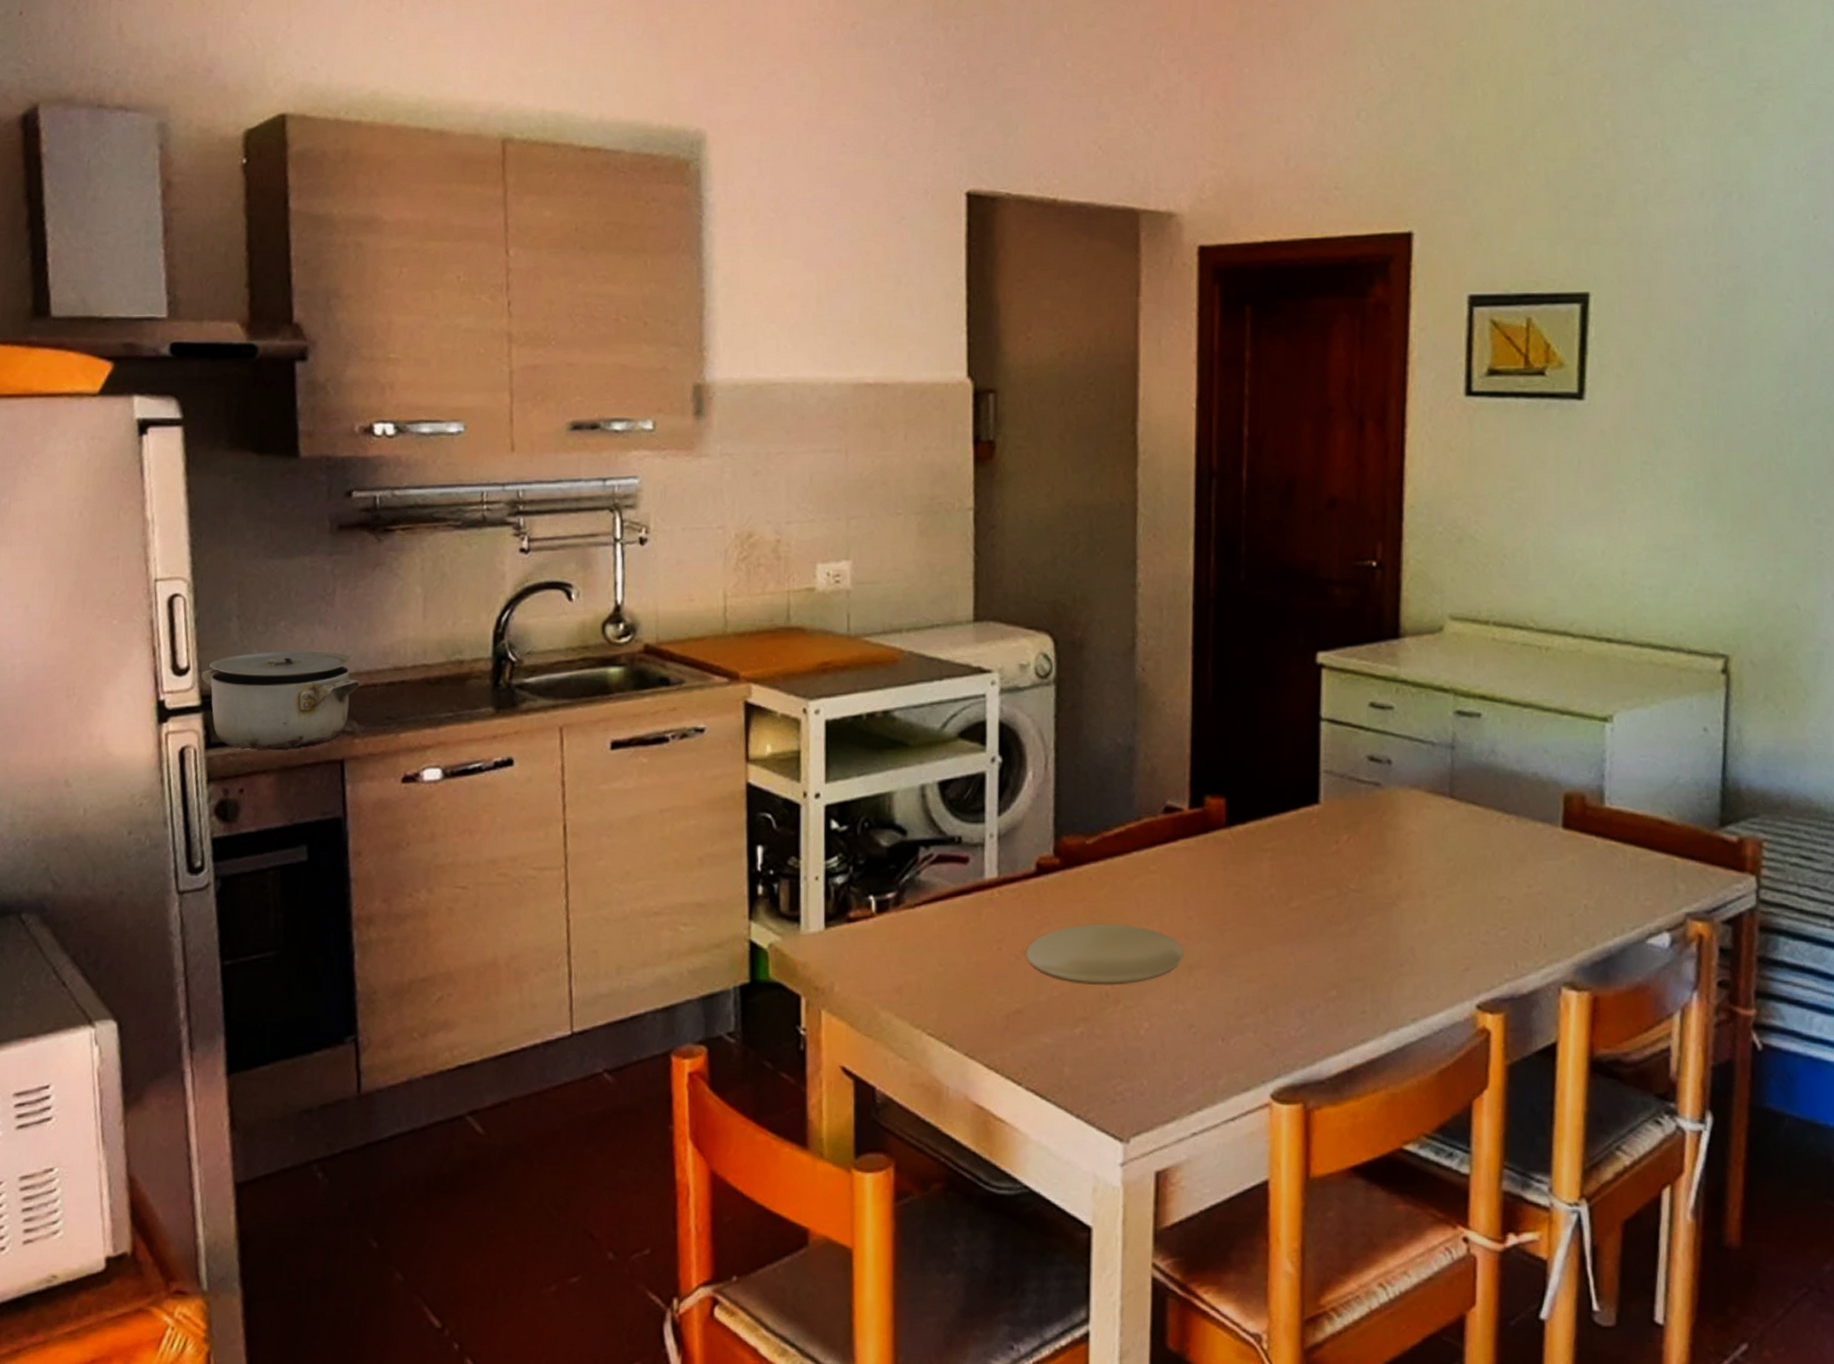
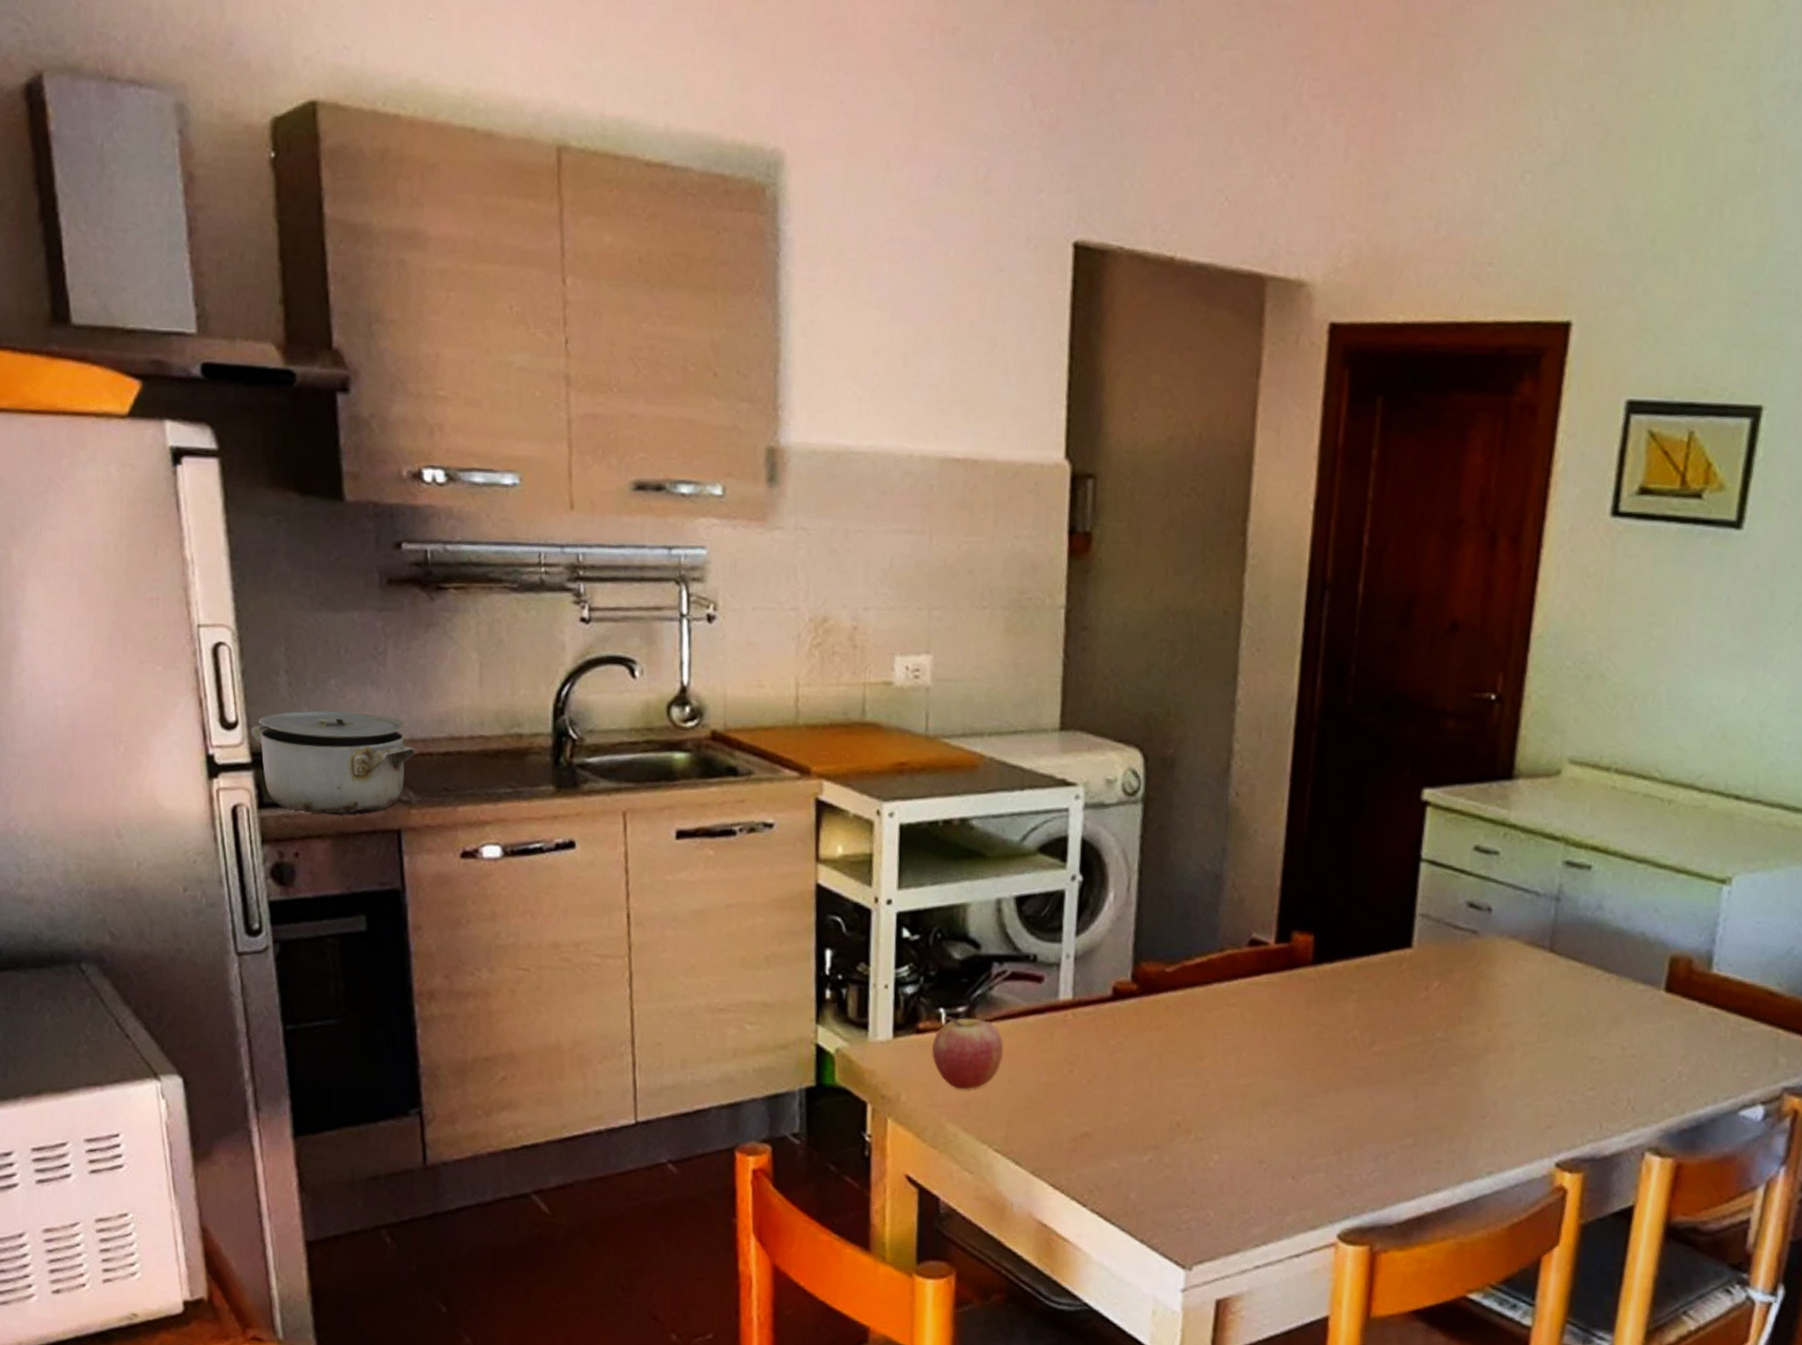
fruit: none [862,902,934,975] -> present [931,1015,1004,1090]
plate: present [1026,923,1183,986] -> none [1097,1053,1259,1116]

